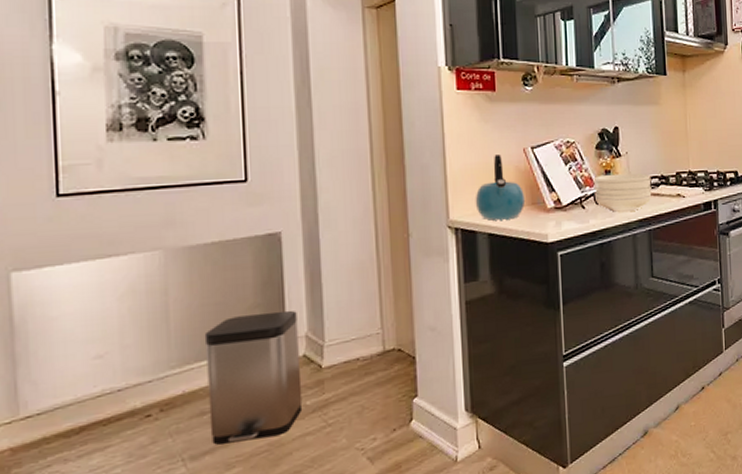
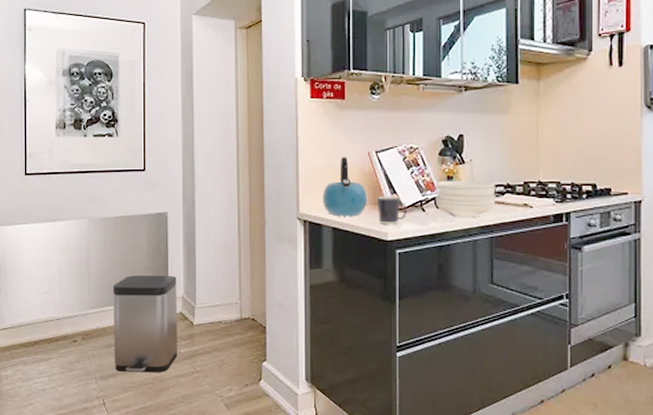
mug: none [536,194,567,226] -> present [378,196,407,224]

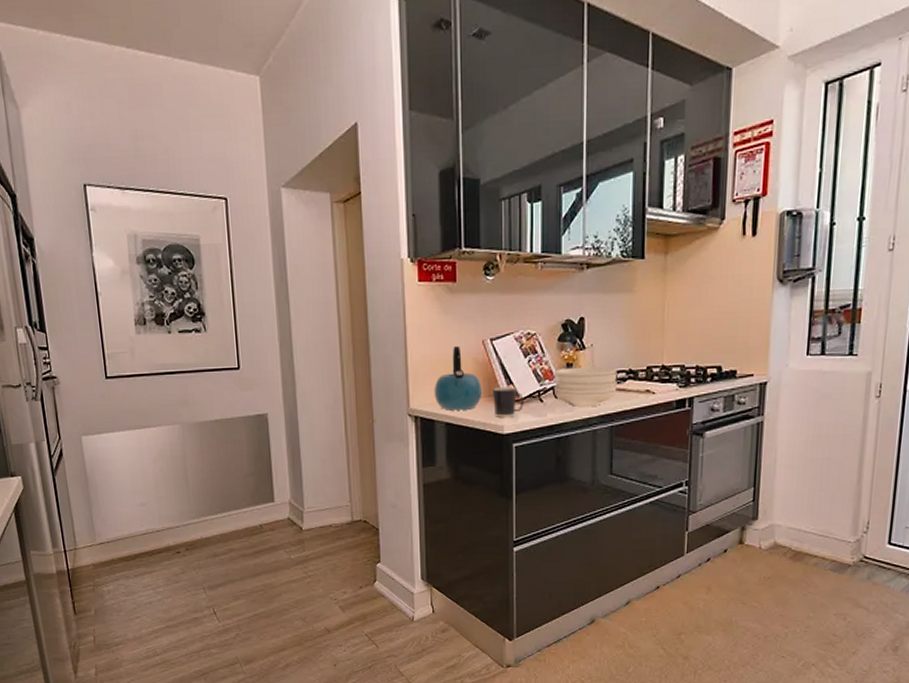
pedal bin: present [112,275,178,373] -> none [213,480,288,580]

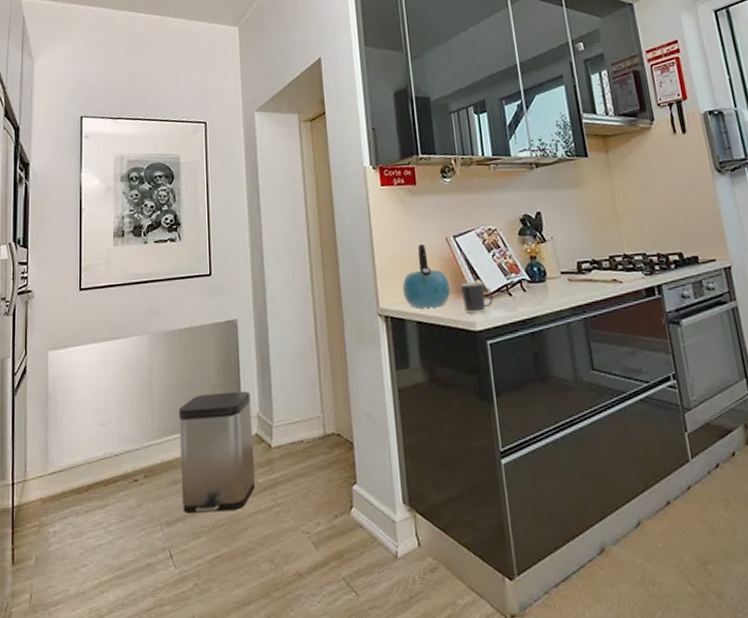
pedal bin: none [213,480,288,580] -> present [178,391,256,513]
bowl: present [553,366,618,407] -> none [518,258,584,299]

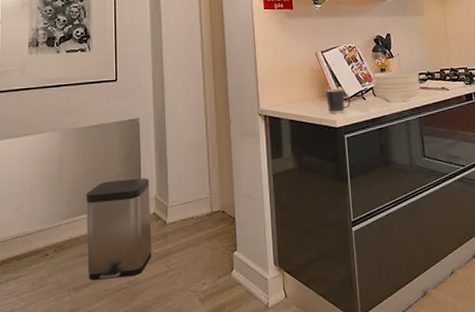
kettle: present [402,244,451,309] -> none [279,58,318,110]
bowl: none [518,258,584,299] -> present [371,70,421,103]

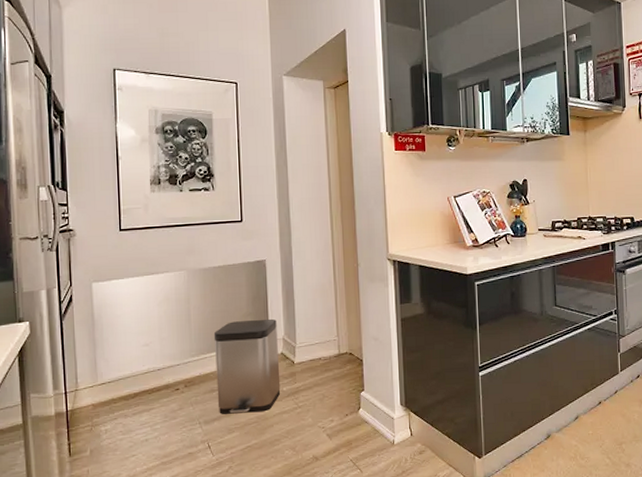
mug: present [326,88,351,114] -> none [457,235,483,260]
bowl: present [371,70,421,103] -> none [505,218,556,250]

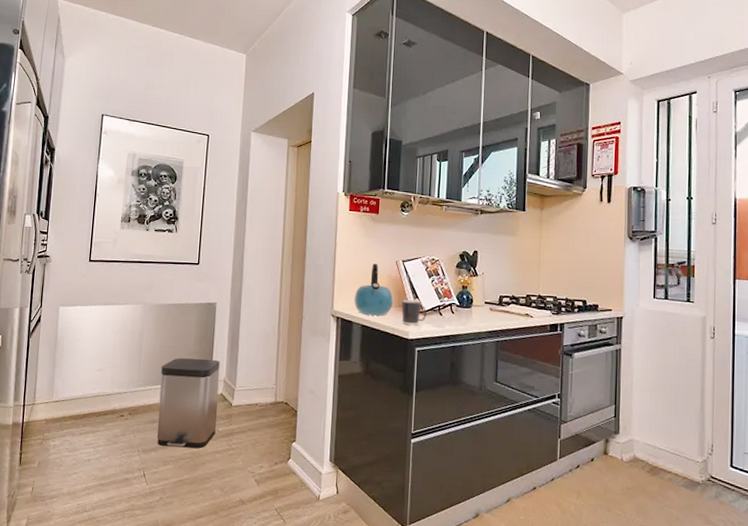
kettle: none [409,202,449,255] -> present [354,264,394,316]
mug: none [457,235,483,260] -> present [401,300,427,325]

